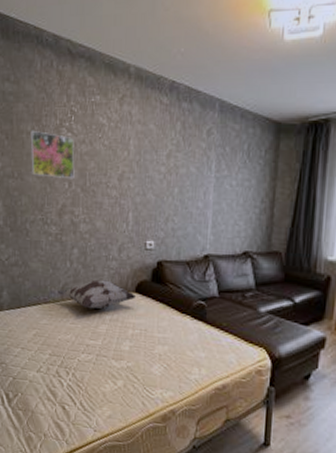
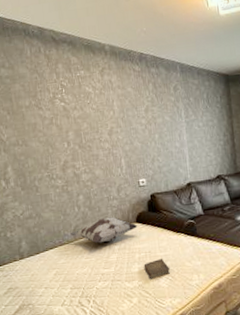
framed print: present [30,130,75,180] -> none [28,104,72,141]
book: none [136,340,166,363] -> present [143,259,170,280]

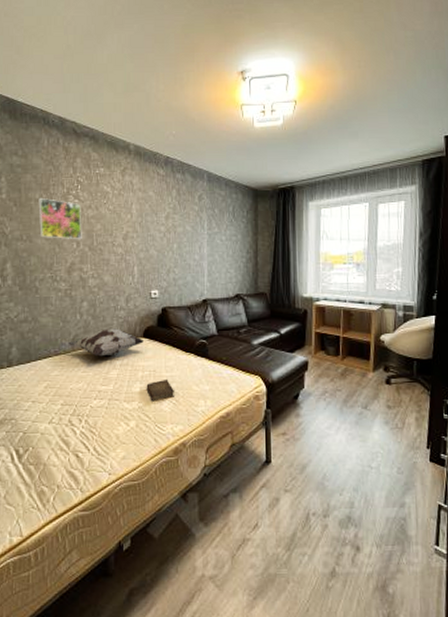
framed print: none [28,104,72,141] -> present [38,197,82,240]

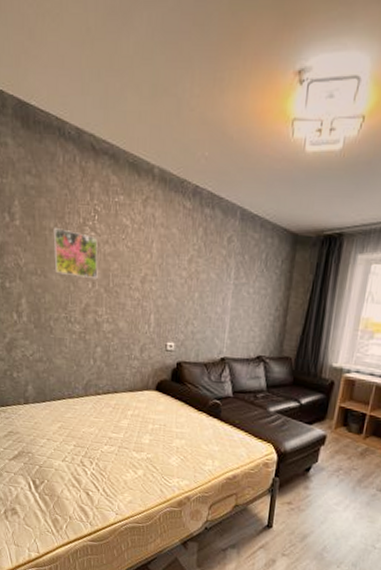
decorative pillow: present [68,328,145,357] -> none [81,377,157,405]
book: present [146,380,174,402] -> none [155,435,183,455]

